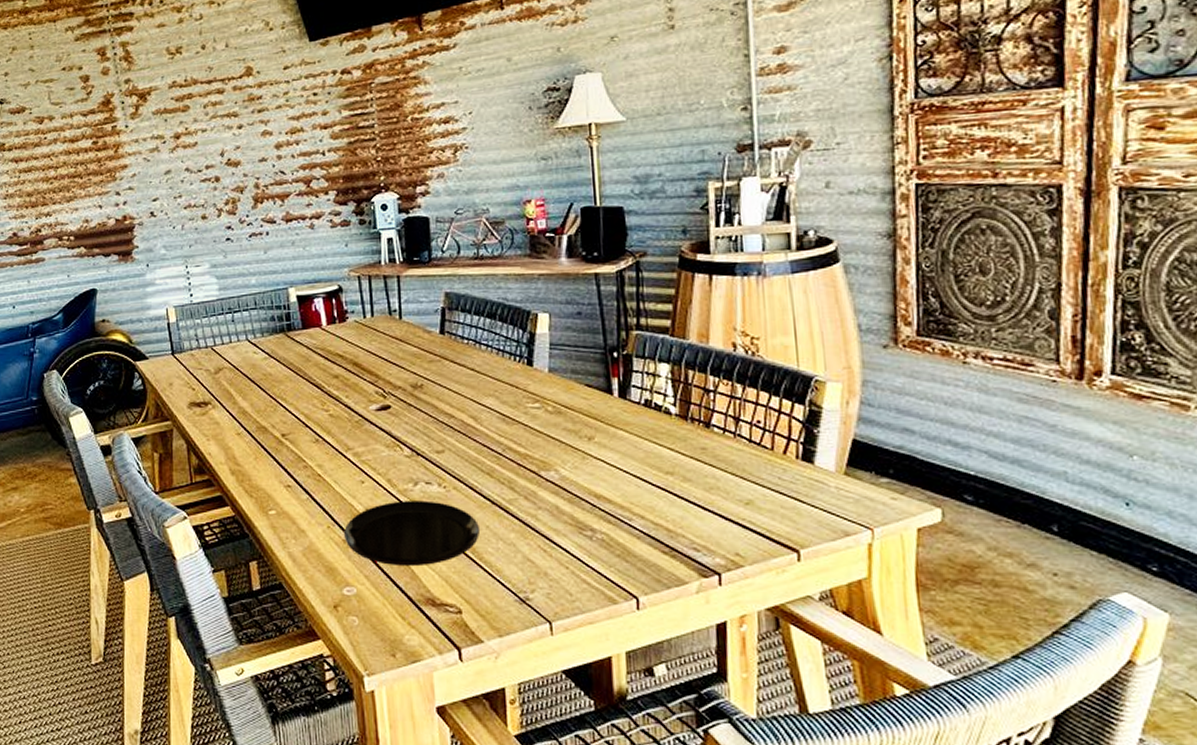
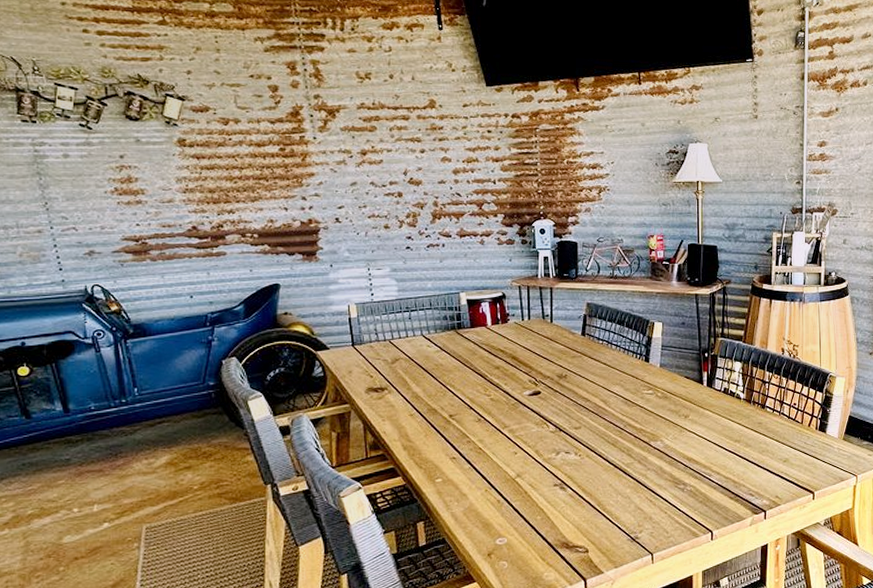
plate: present [344,500,480,567] -> none [499,466,604,519]

